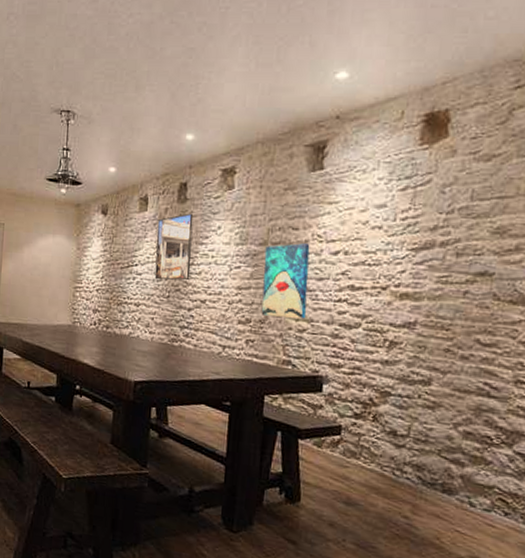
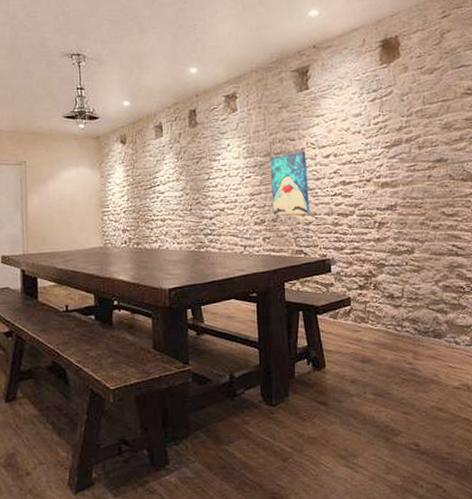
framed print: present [154,213,194,280] -> none [173,135,208,196]

